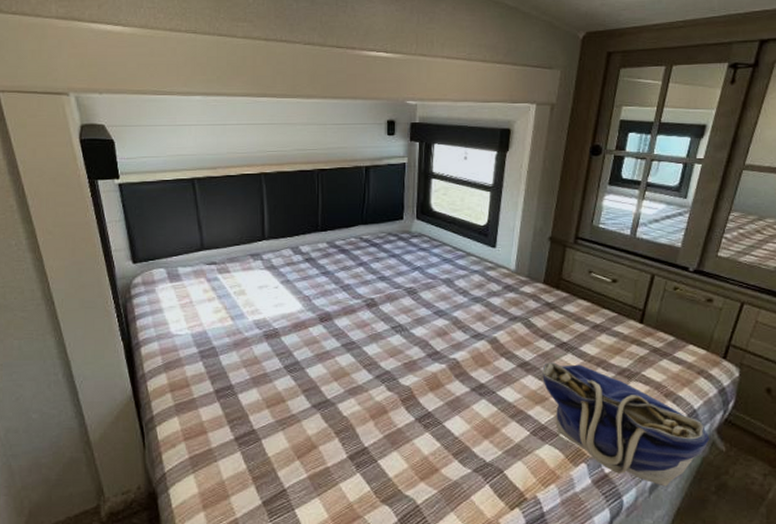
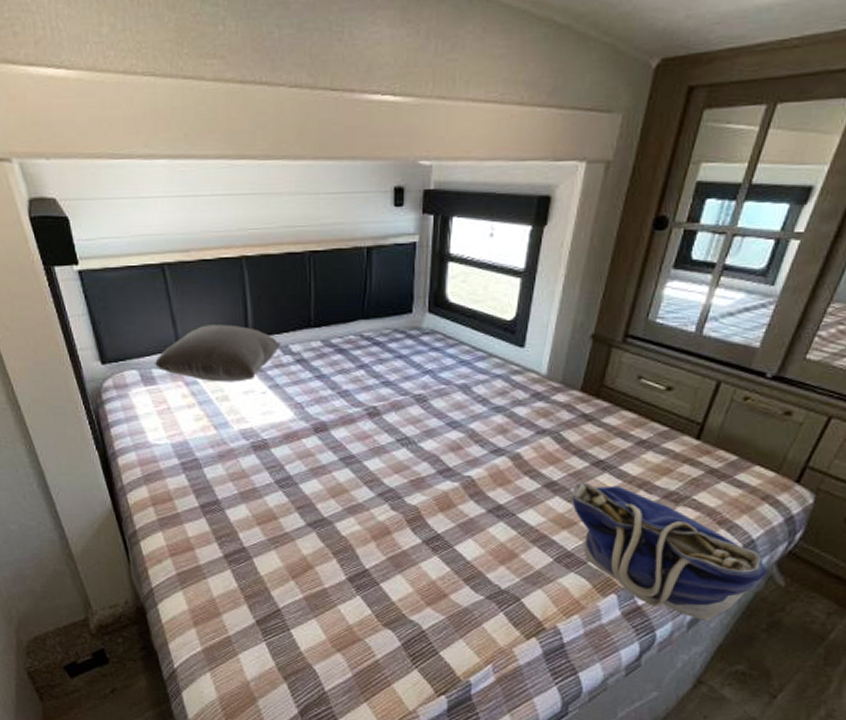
pillow: none [180,229,292,279] -> present [154,324,281,382]

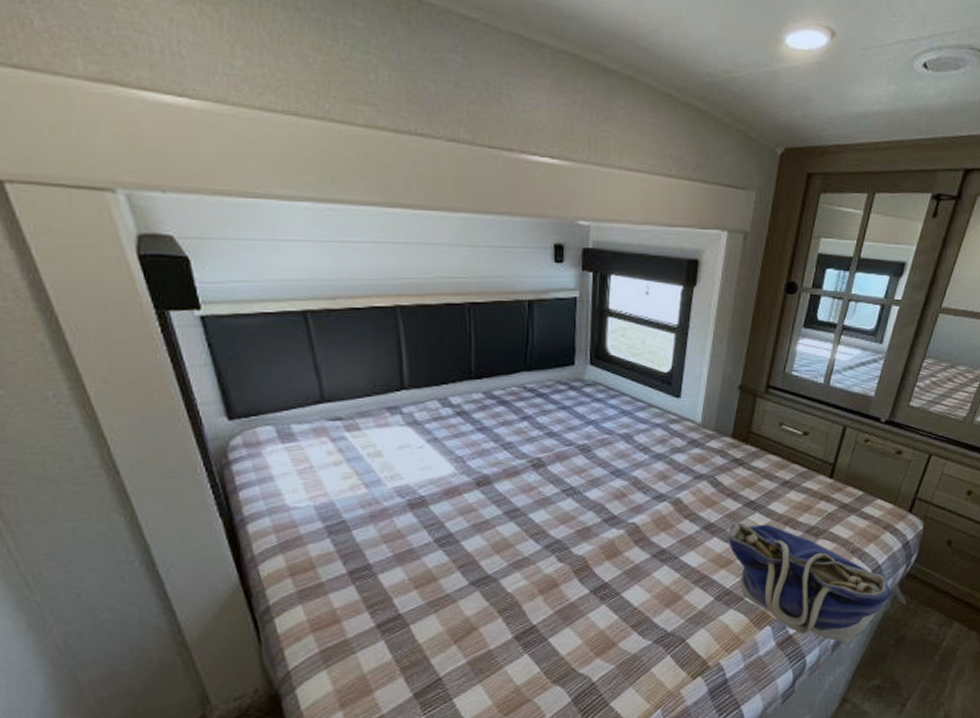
pillow: present [154,324,281,382] -> none [293,376,440,437]

